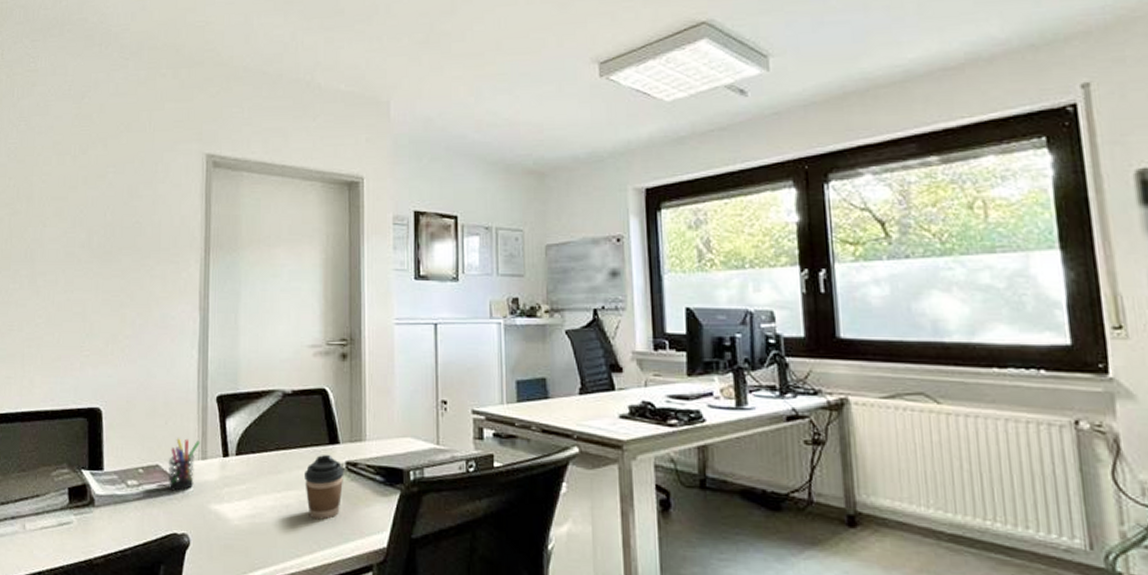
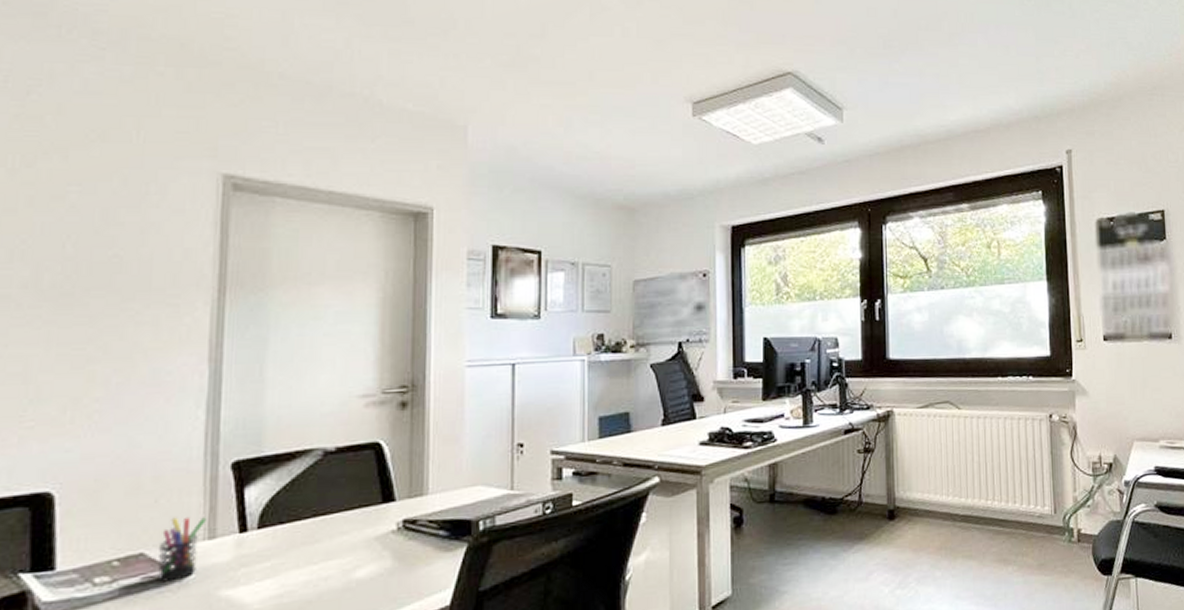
coffee cup: present [305,455,344,520] -> none [350,515,401,588]

